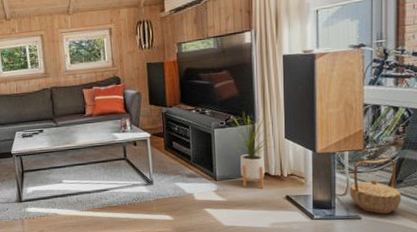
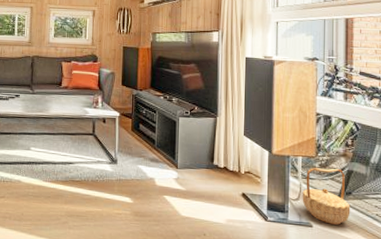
house plant: present [227,112,276,189] -> none [191,105,235,182]

